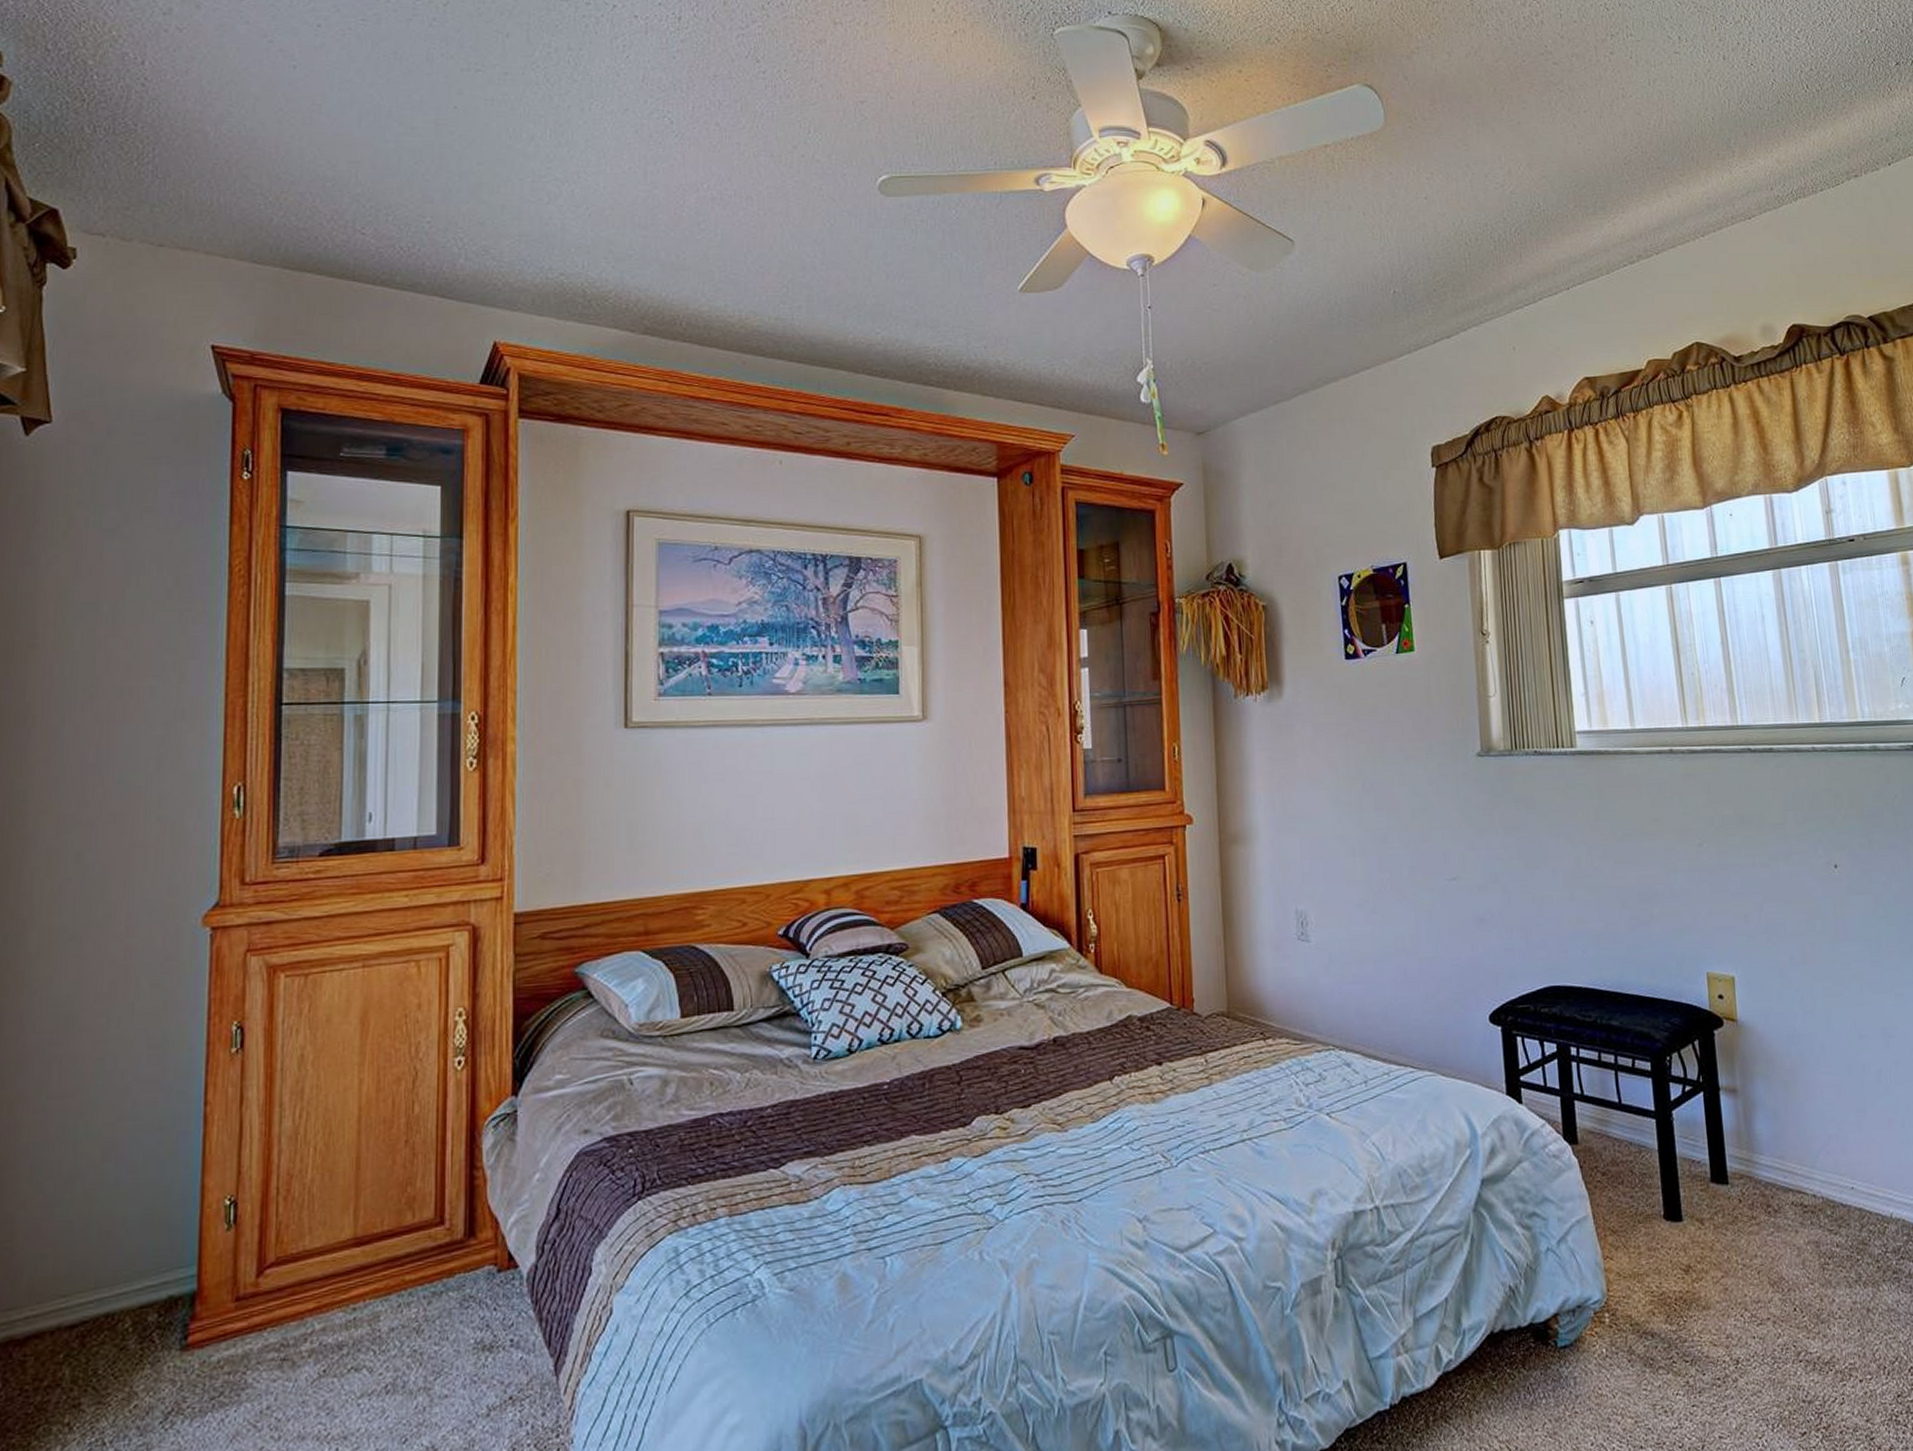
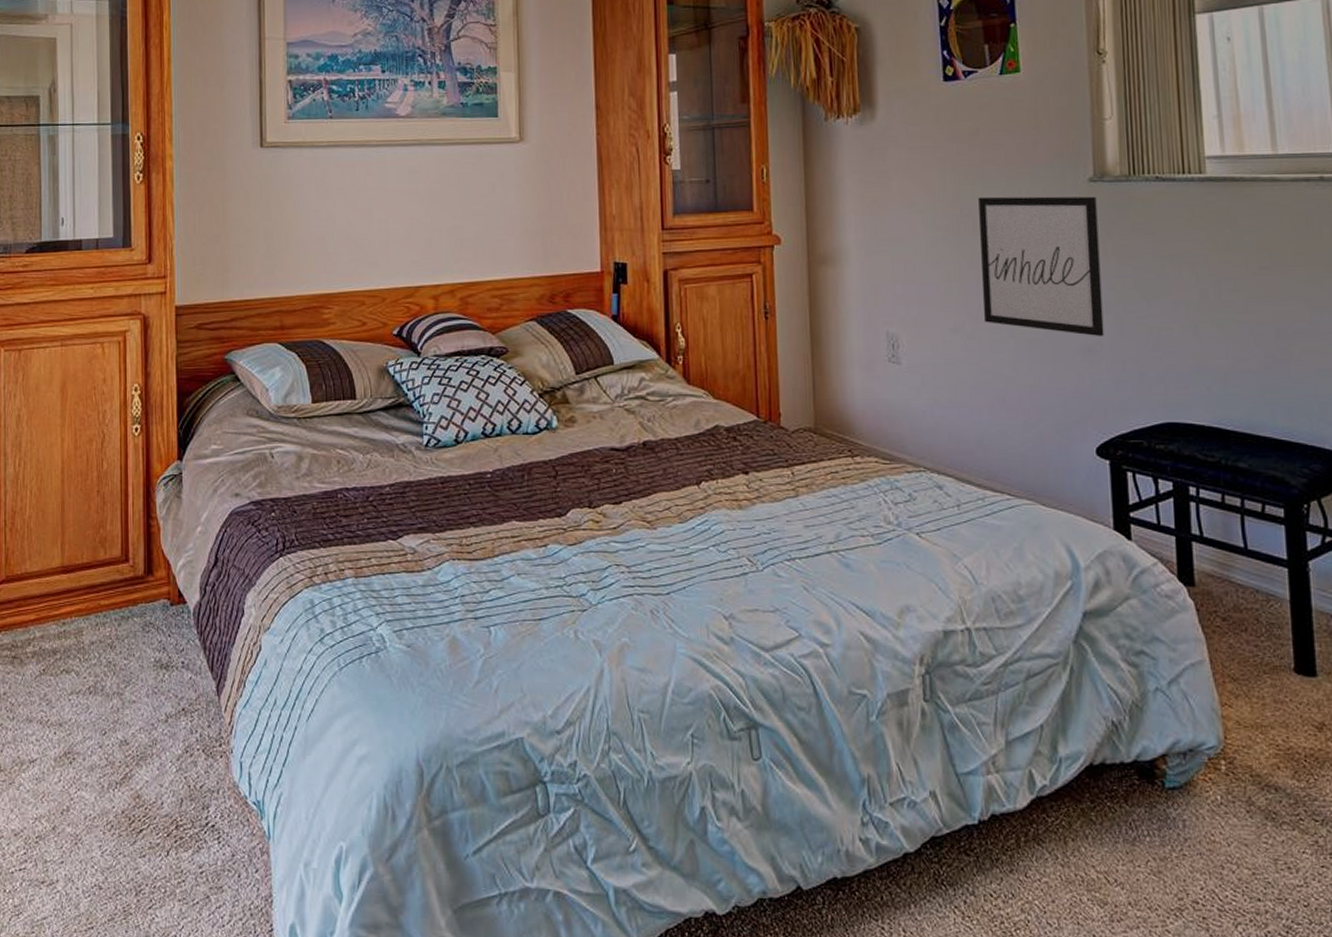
wall art: none [1379,770,1494,907] -> present [978,196,1104,337]

